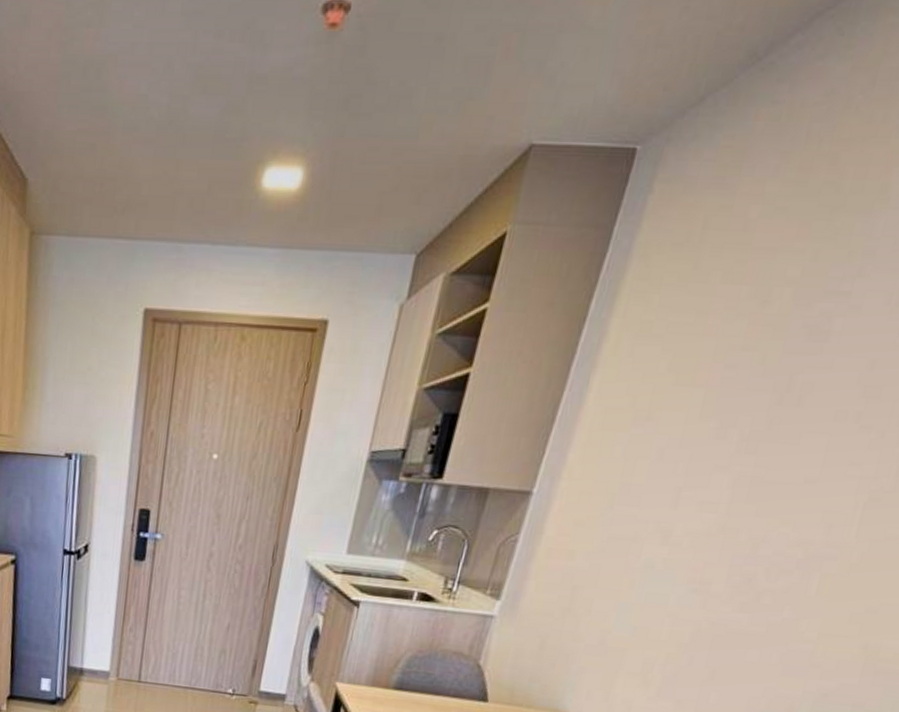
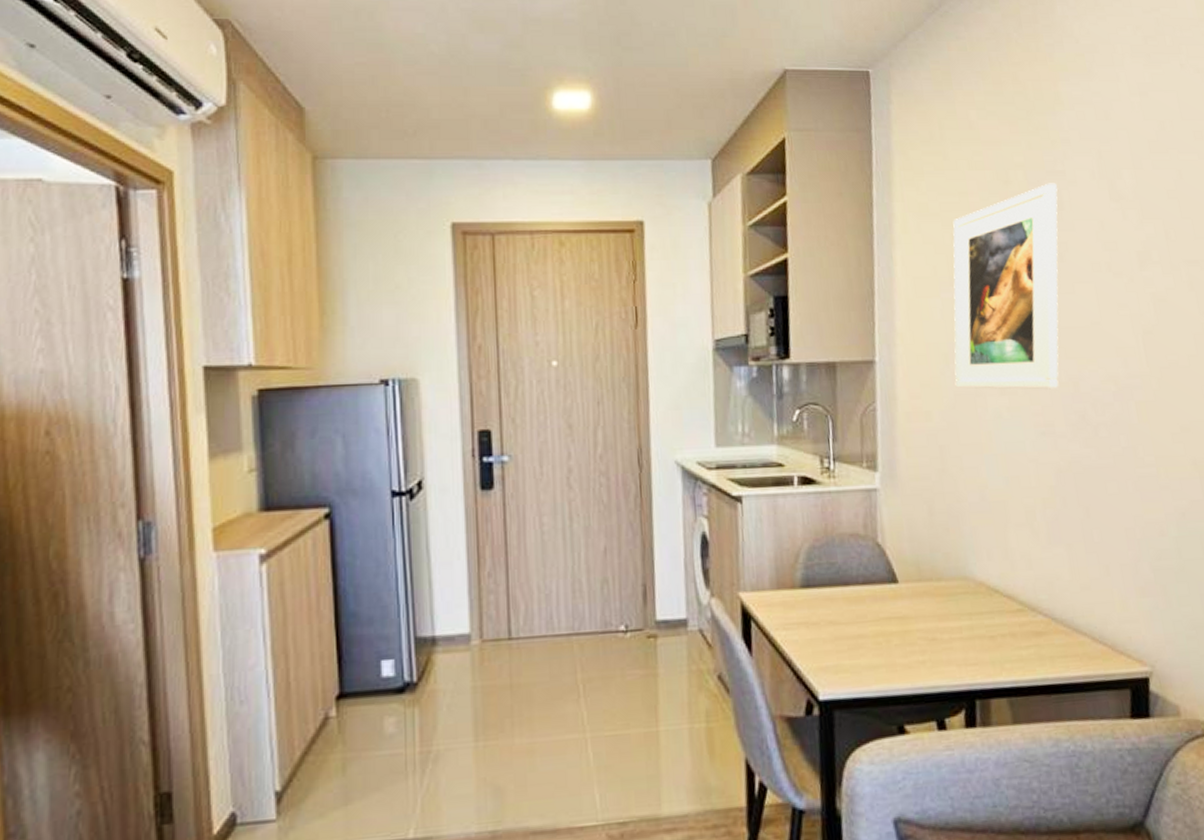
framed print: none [612,306,832,547] -> present [953,183,1059,390]

